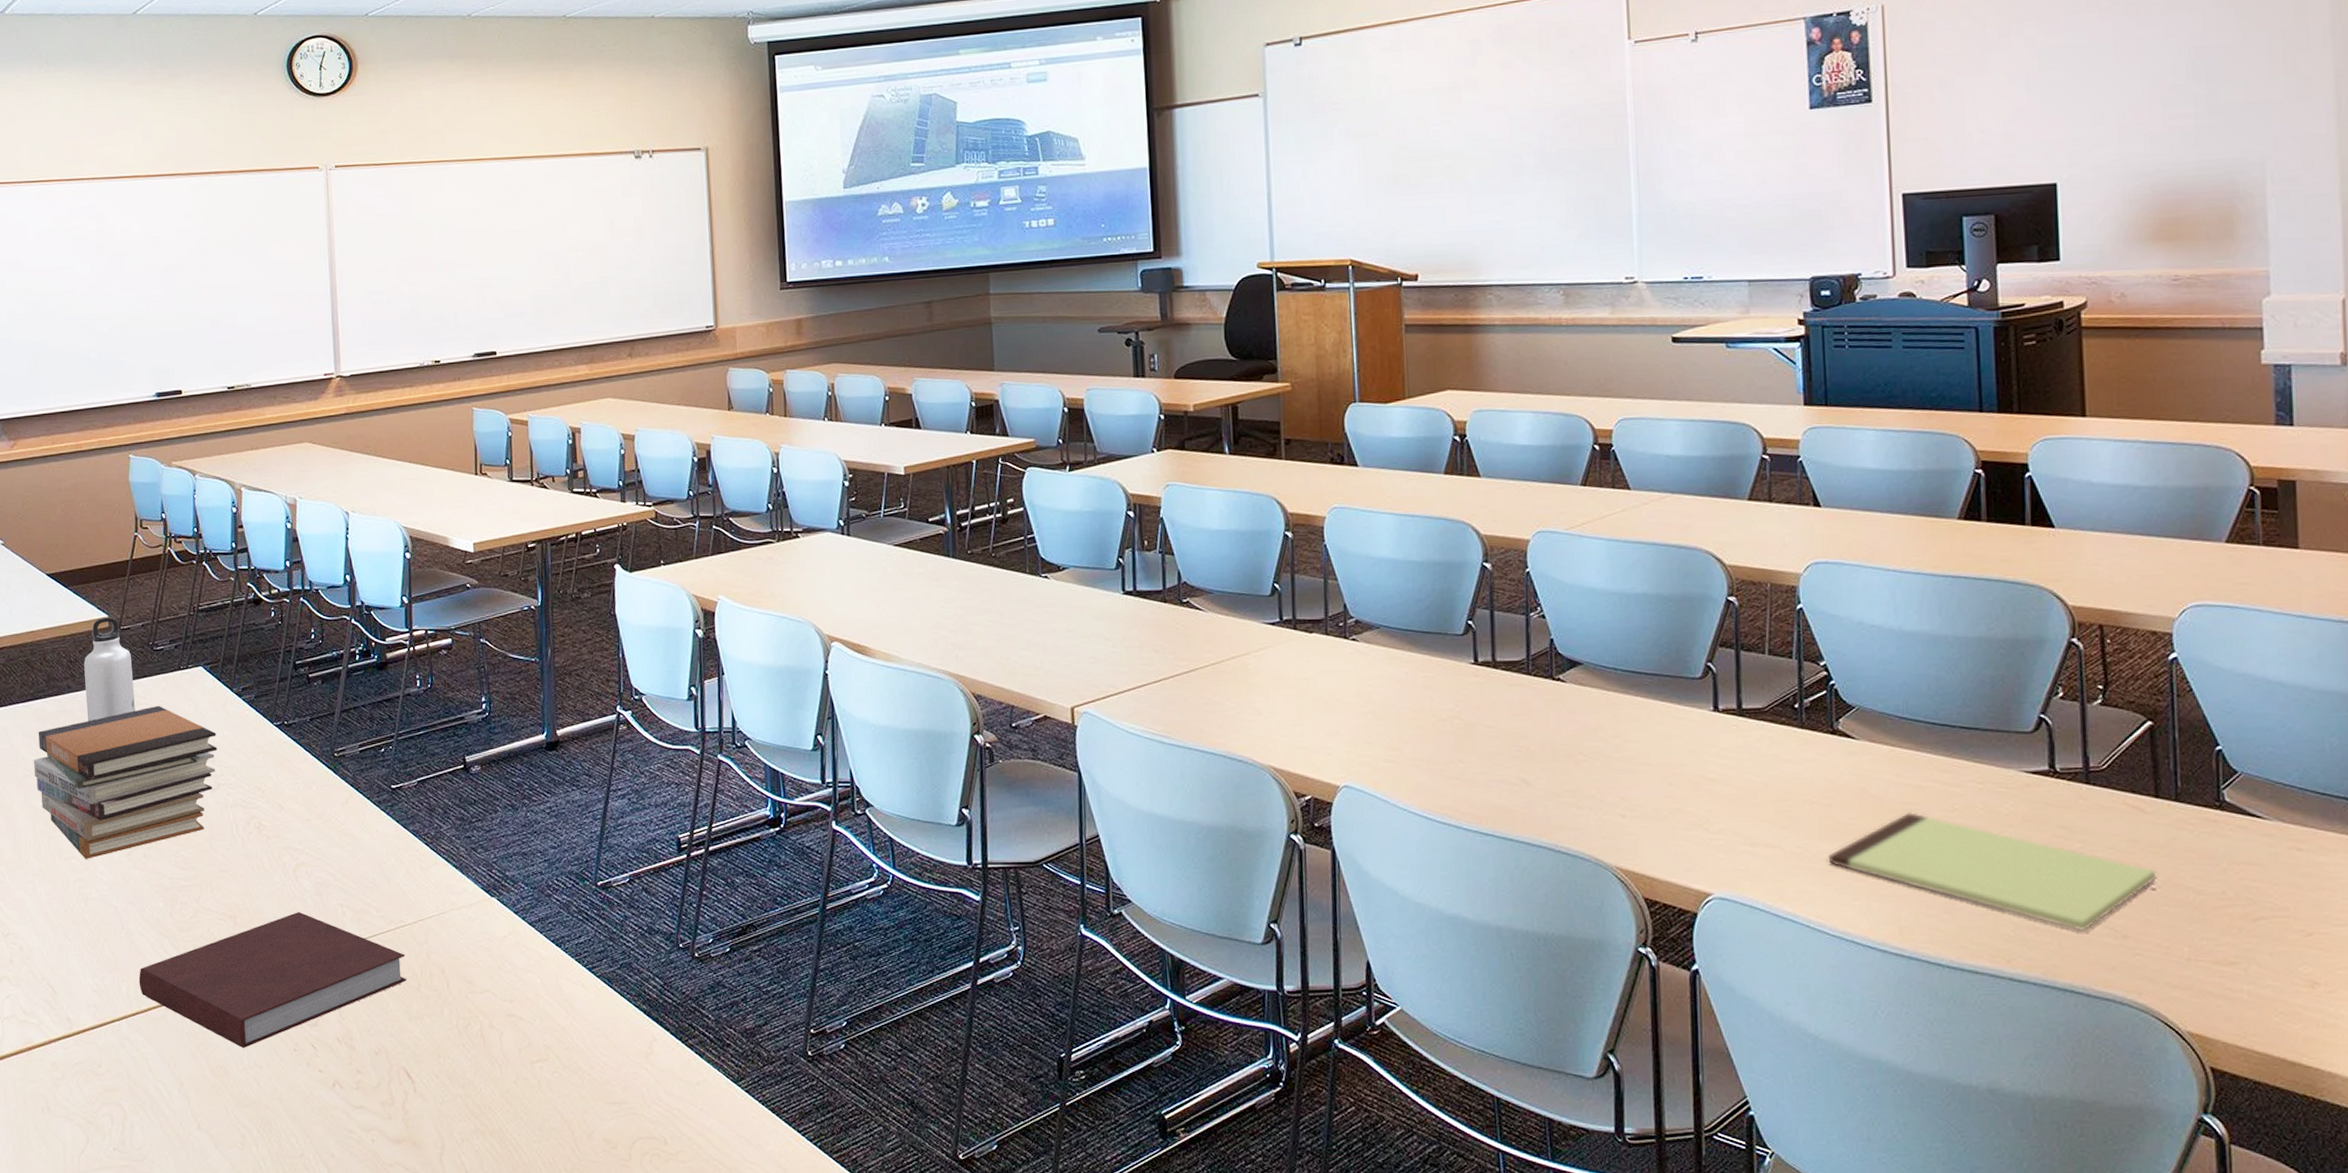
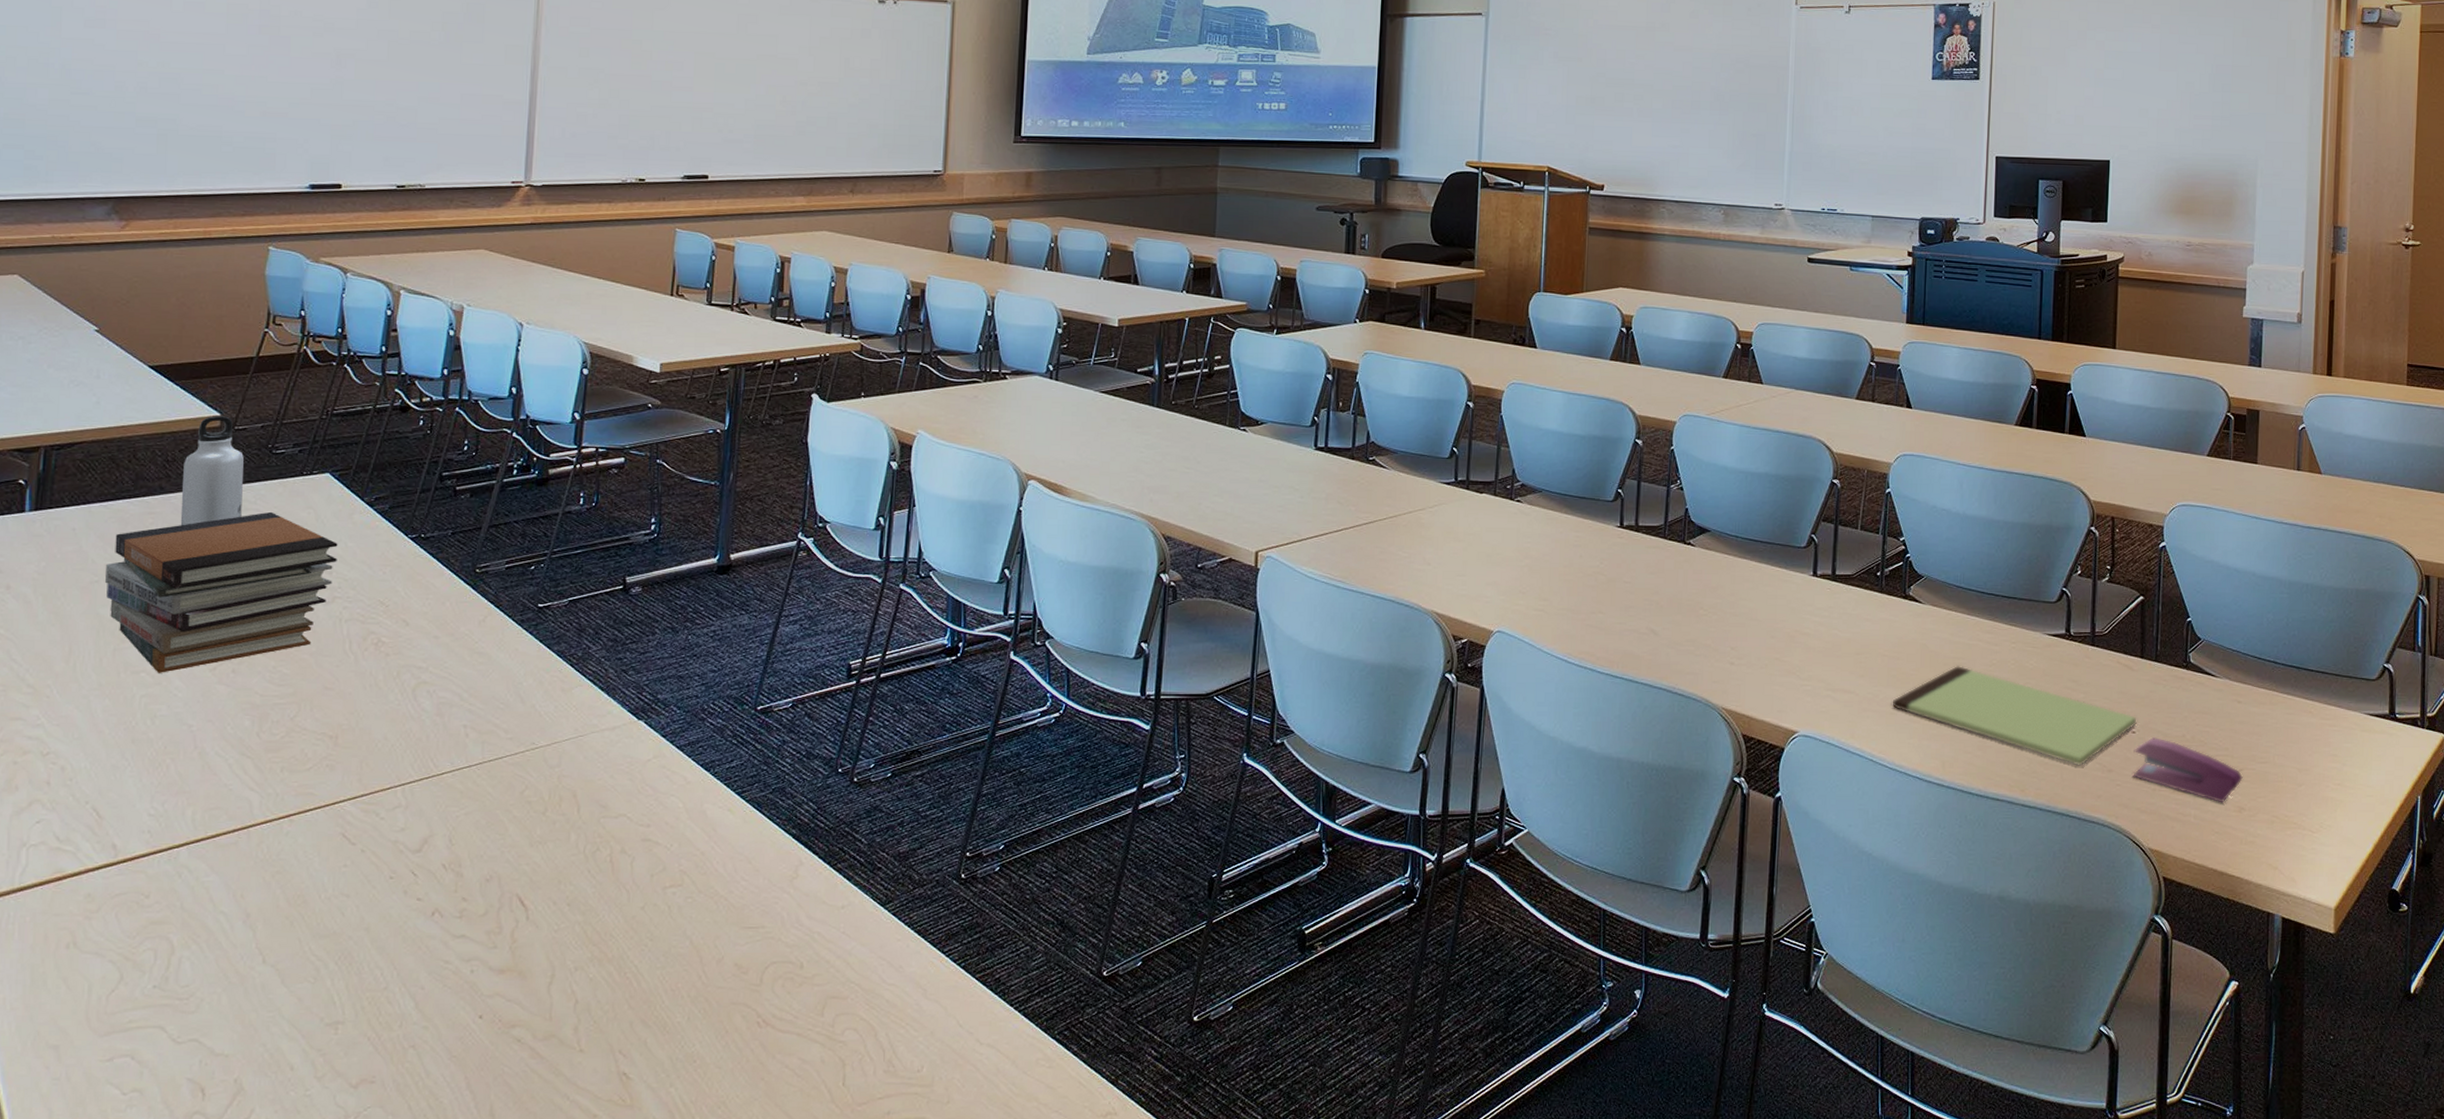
notebook: present [138,911,407,1048] -> none [208,732,533,876]
stapler: none [2155,895,2313,976] -> present [2133,737,2243,803]

